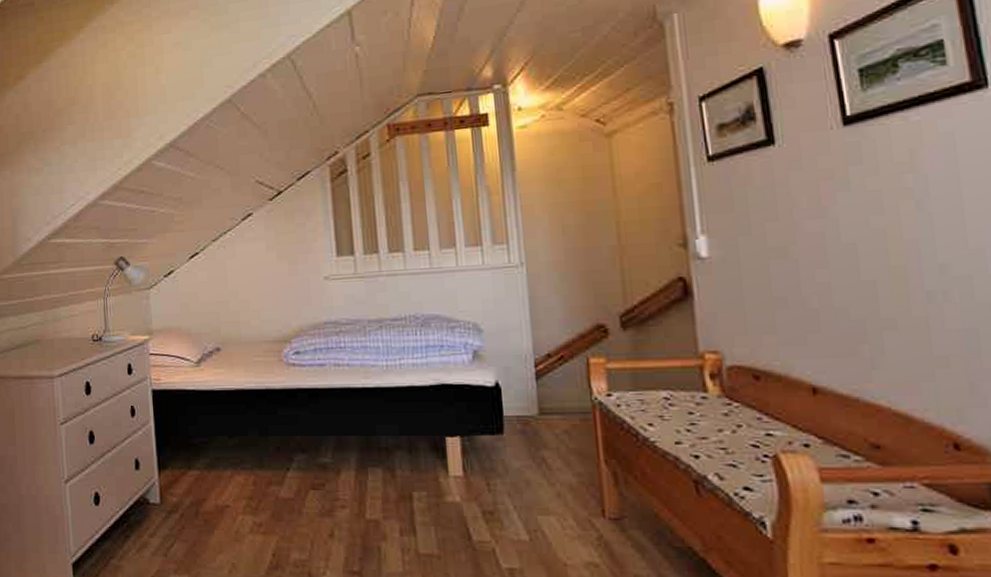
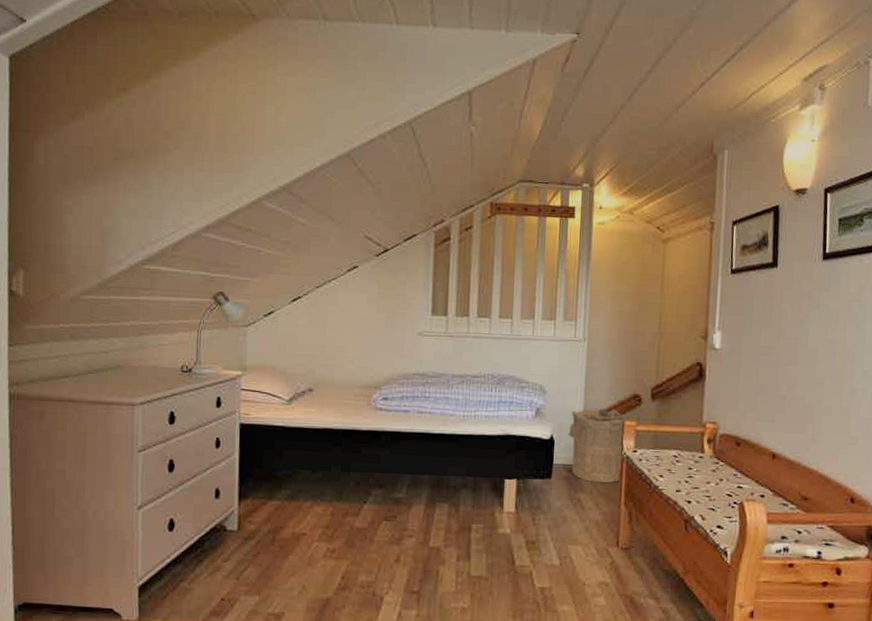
laundry hamper: none [517,344,594,437] -> present [568,408,626,484]

